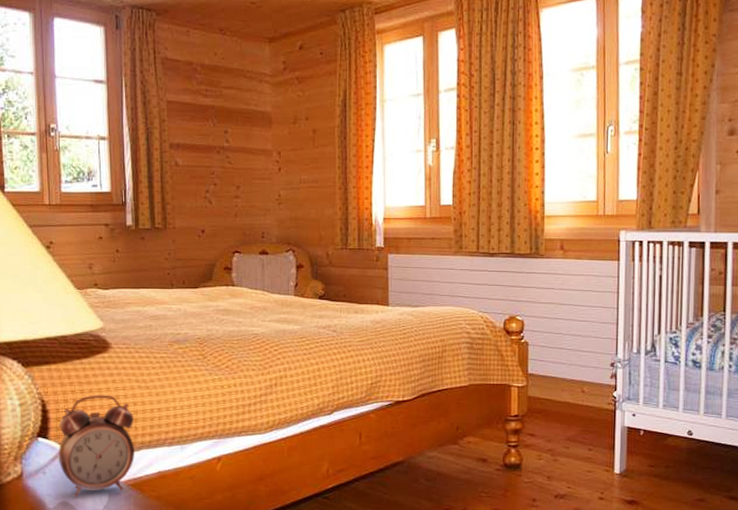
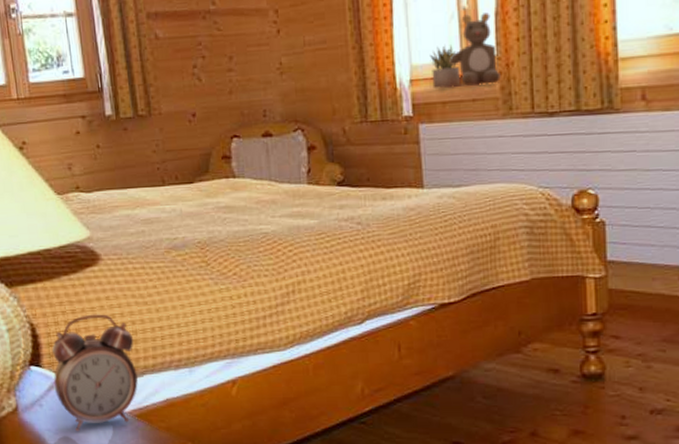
succulent plant: none [400,193,424,227] -> present [429,45,461,88]
teddy bear: none [415,171,455,227] -> present [449,12,501,86]

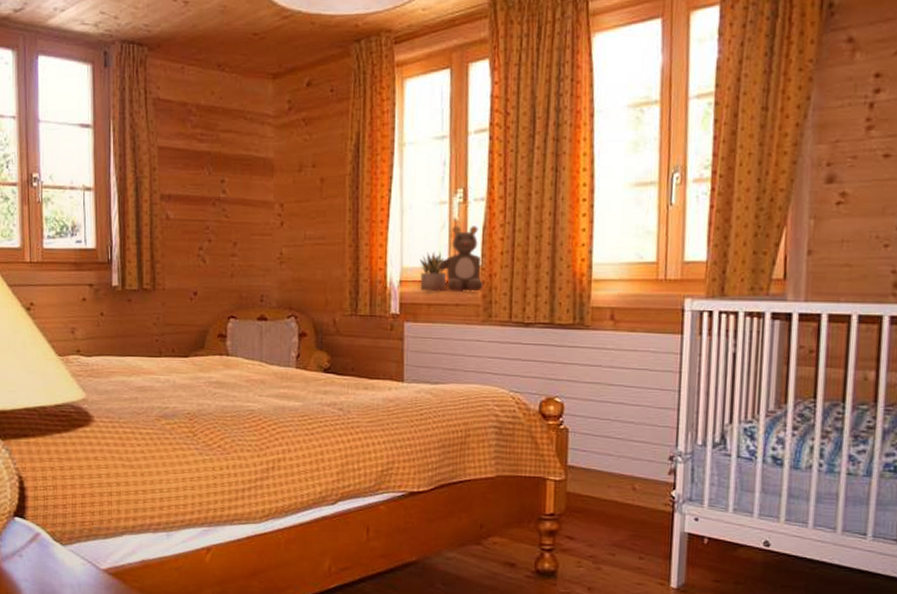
alarm clock: present [52,314,138,432] -> none [36,472,117,585]

